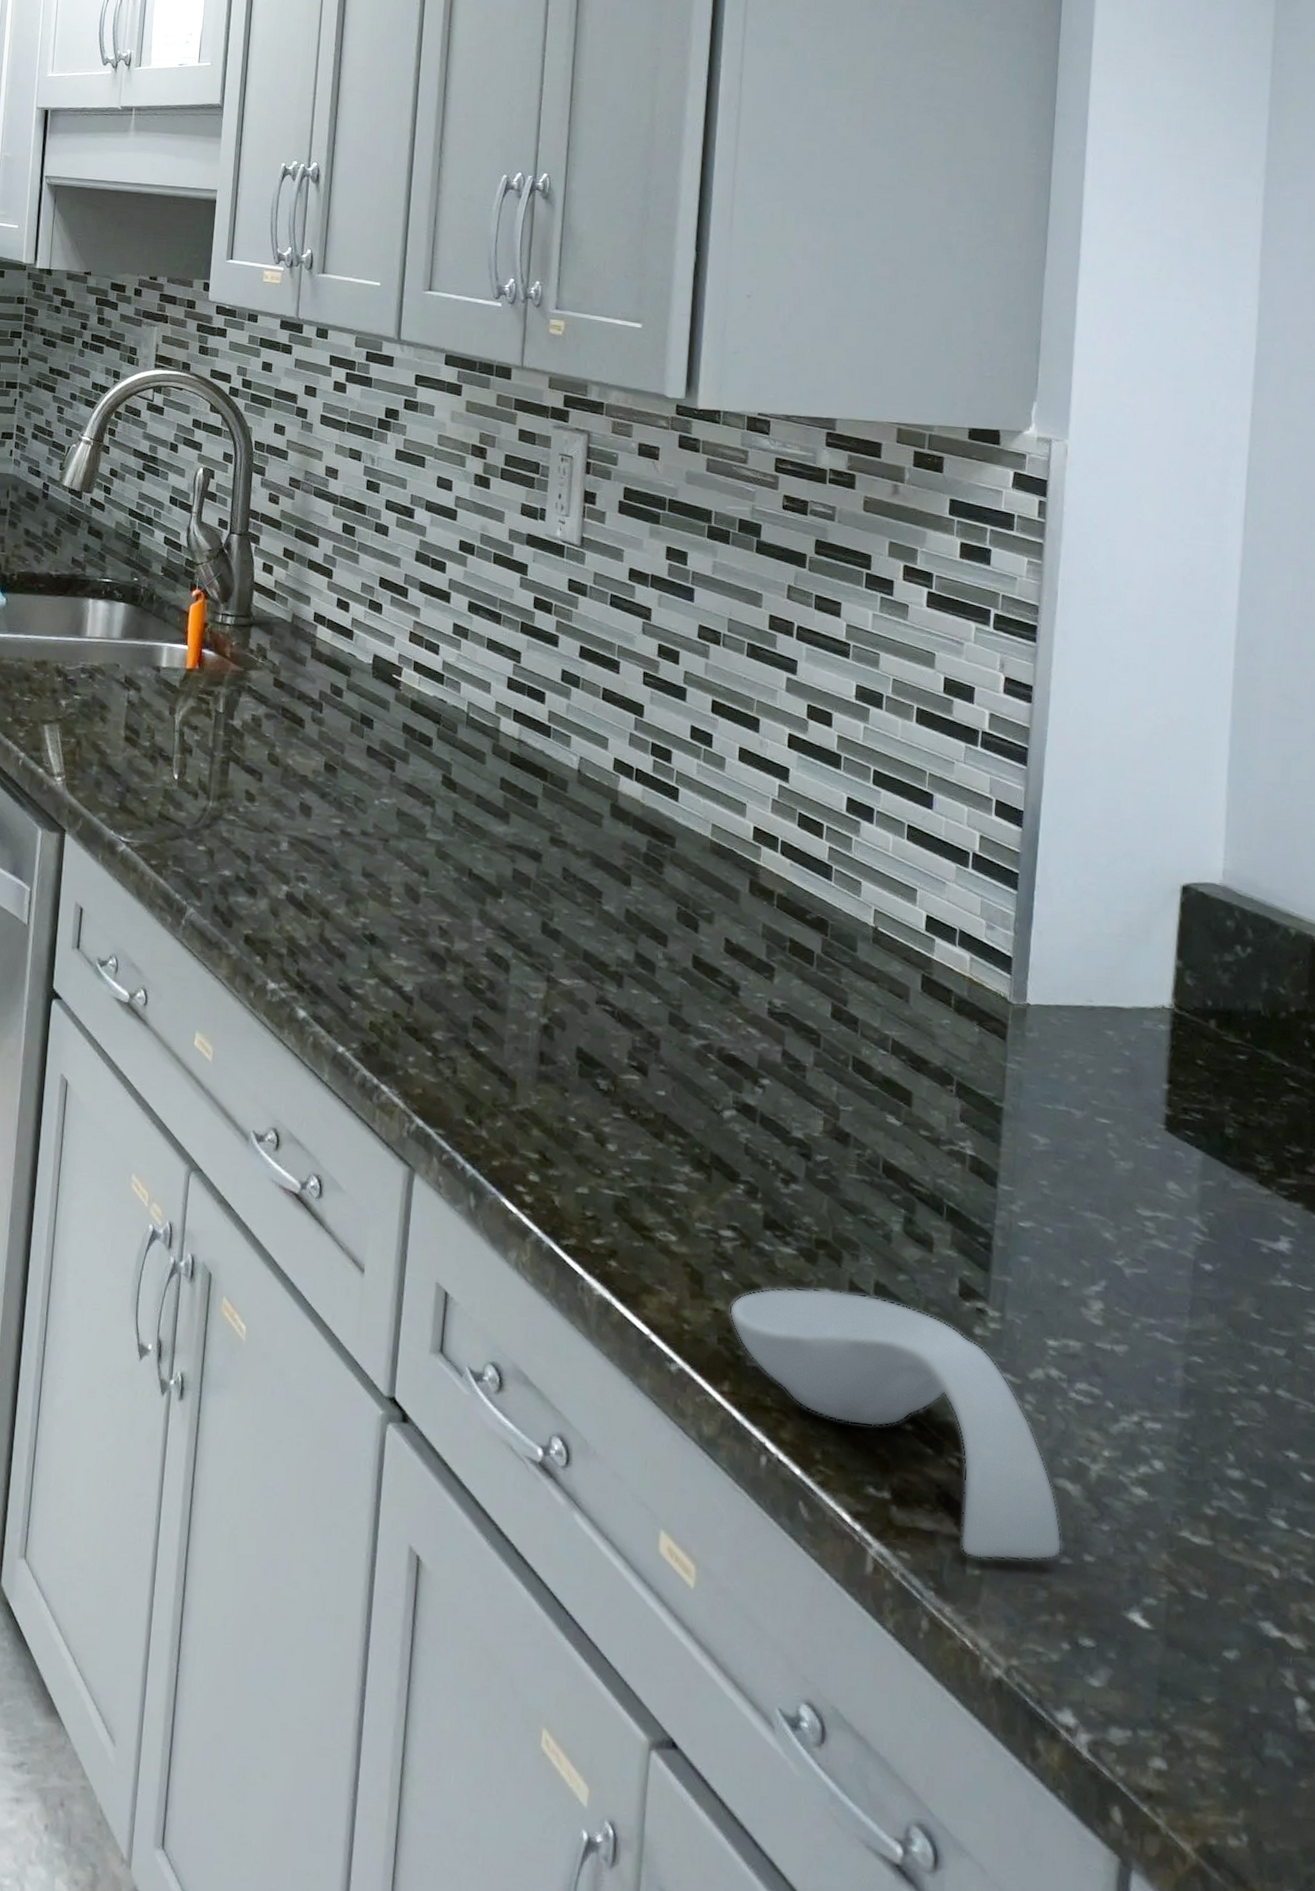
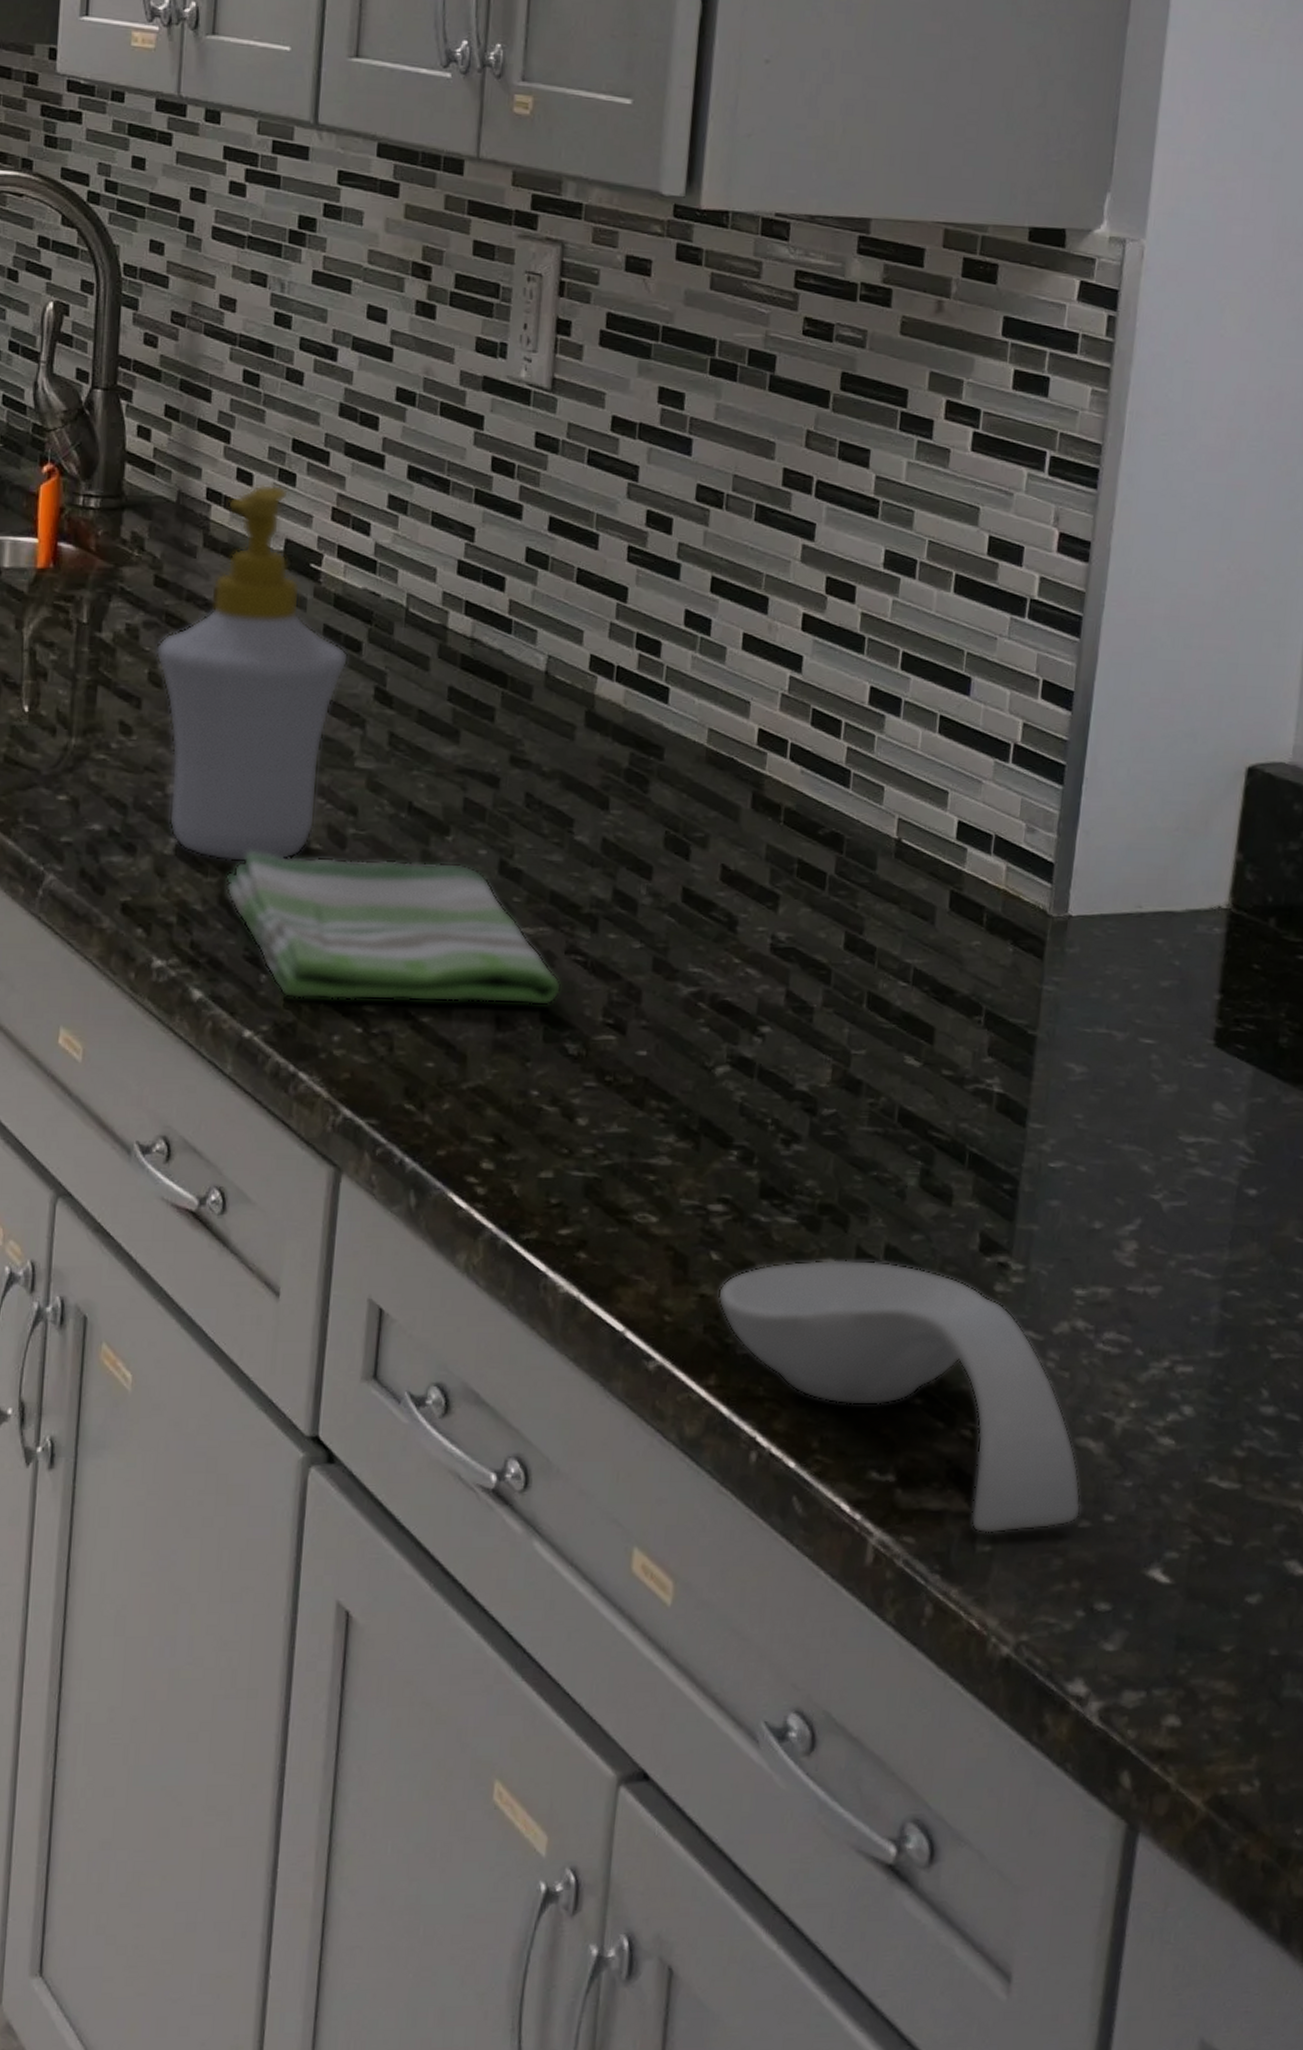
soap bottle: none [273,611,422,909] -> present [155,484,349,862]
dish towel: none [324,900,594,1046] -> present [225,851,562,1006]

